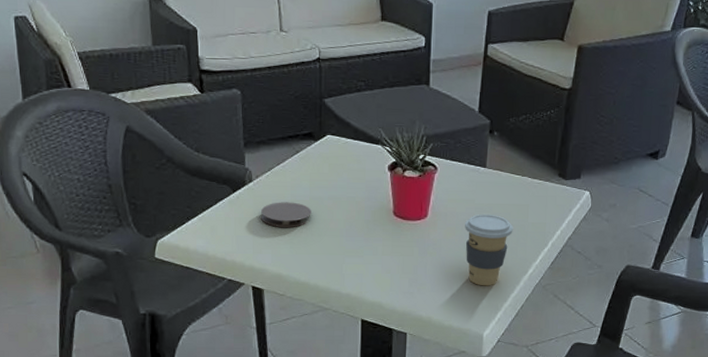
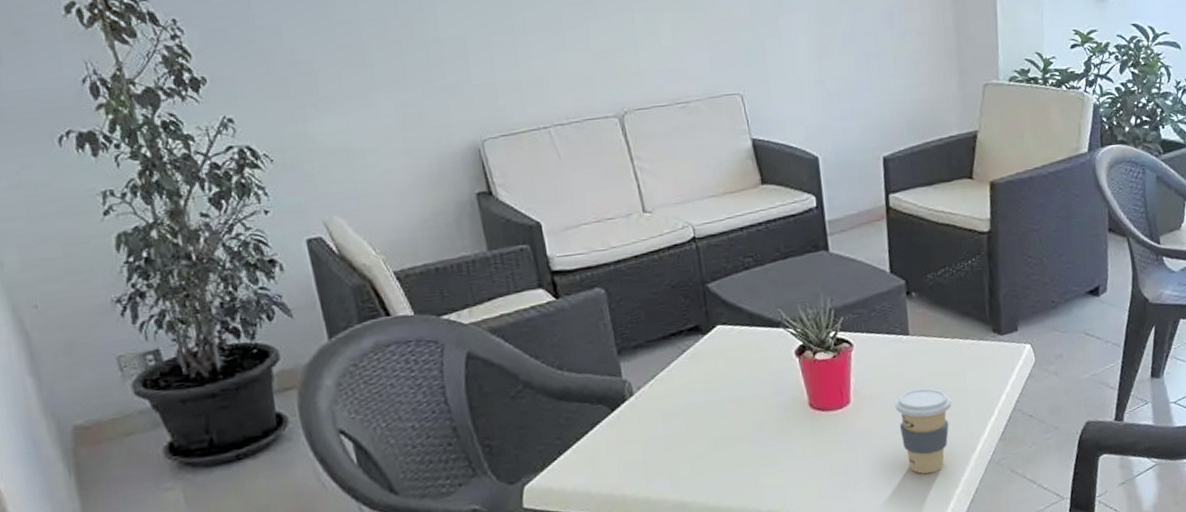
coaster: present [261,202,311,228] -> none [649,411,711,445]

